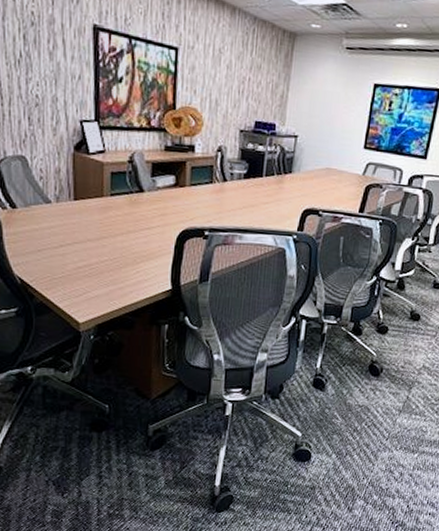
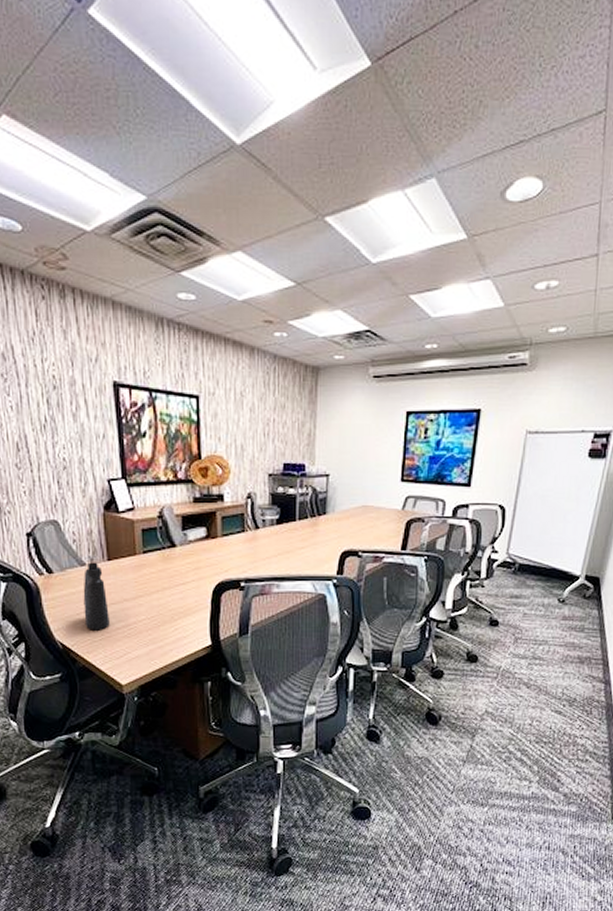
water bottle: none [45,200,72,268] -> present [83,562,110,630]

